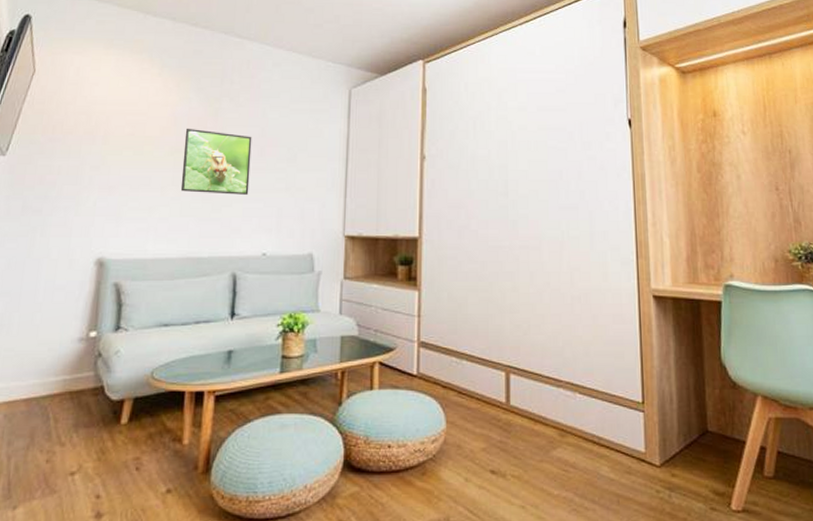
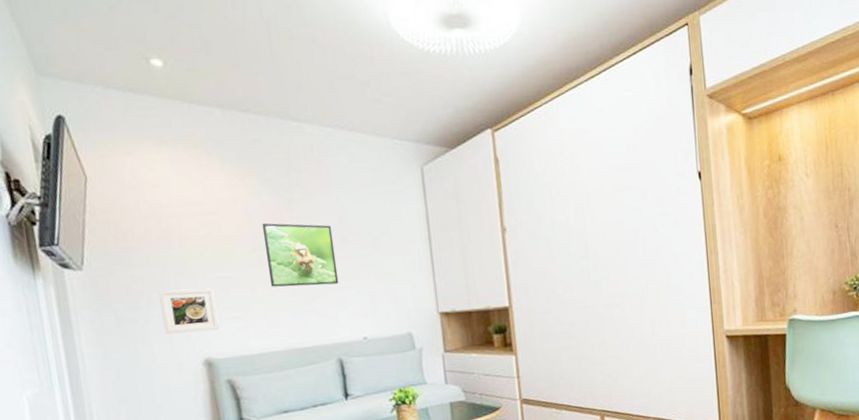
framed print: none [66,183,124,229] -> present [159,288,220,335]

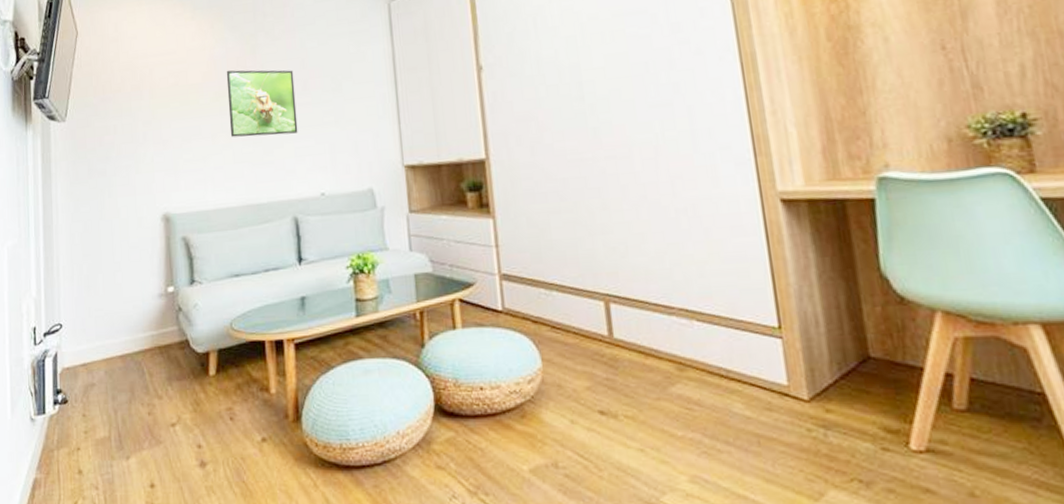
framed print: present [159,288,220,335] -> none [128,138,179,187]

